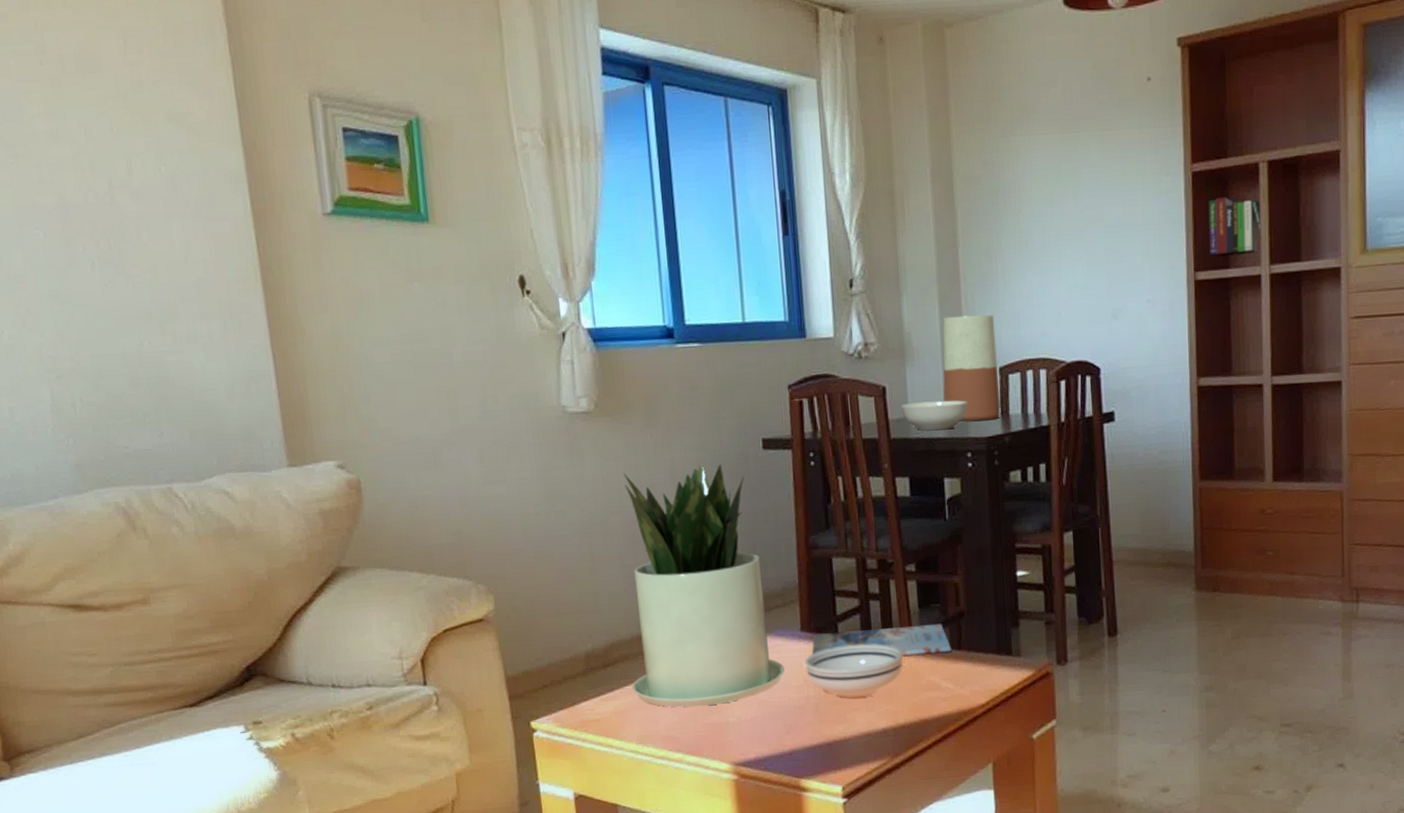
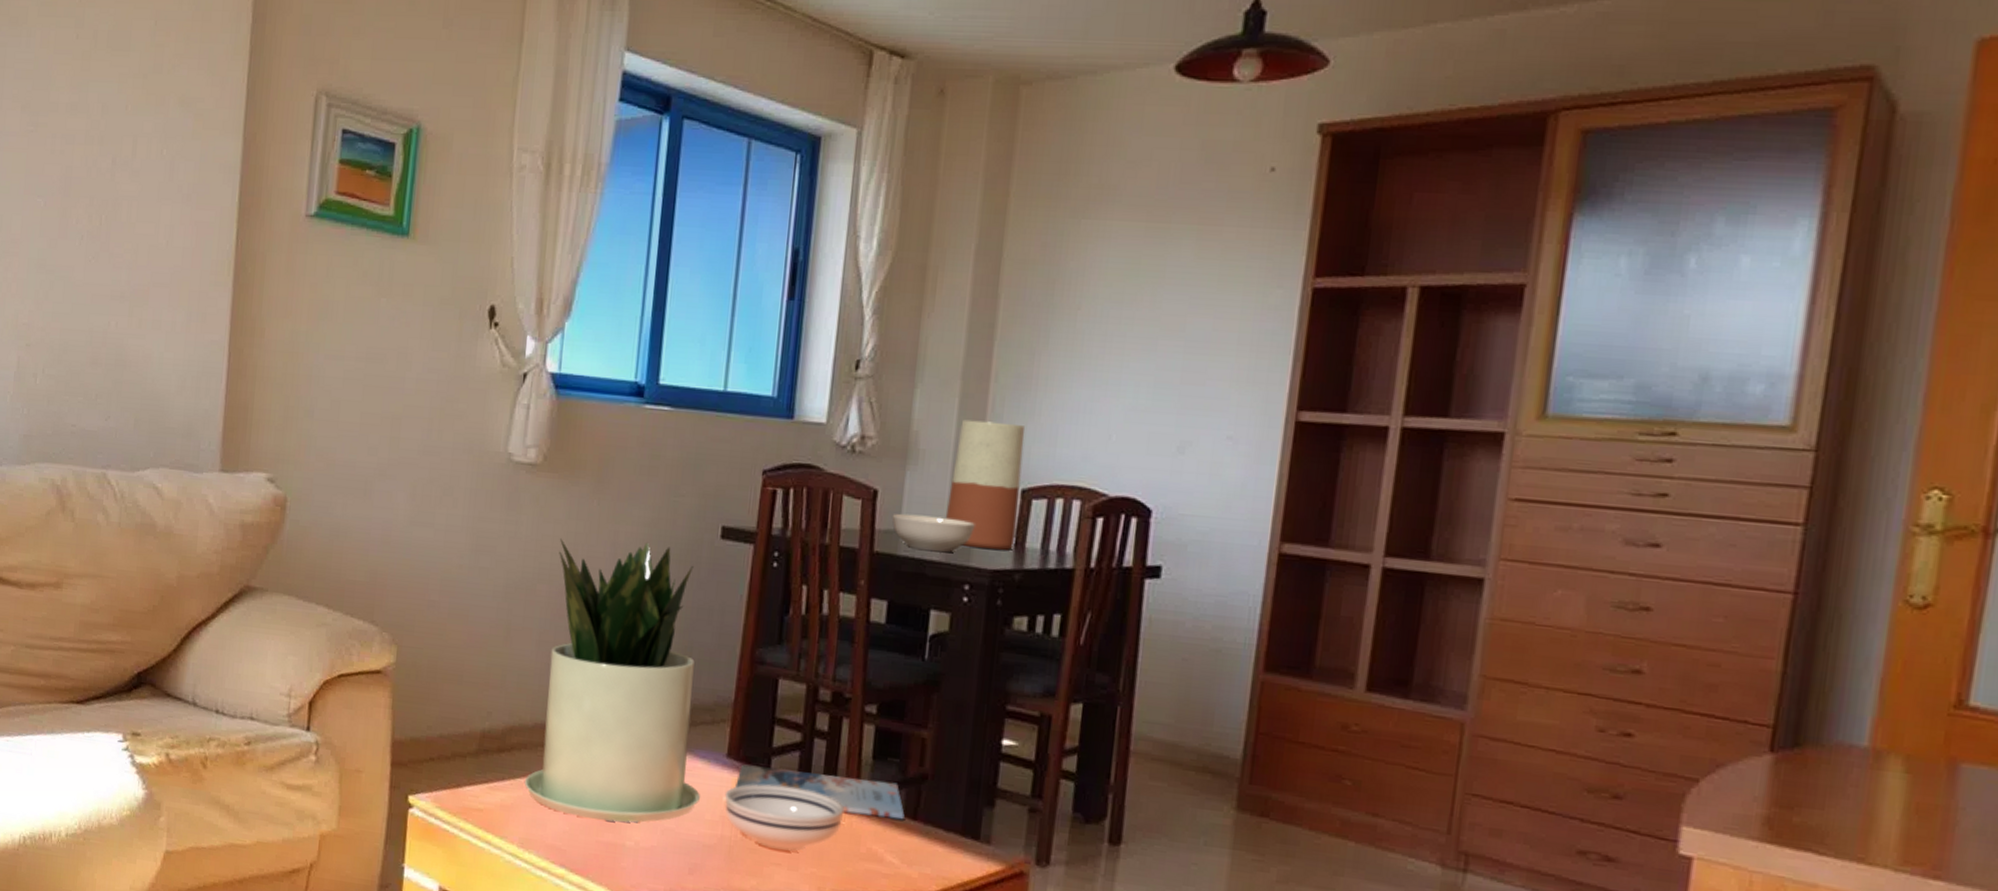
books: present [1208,196,1262,257] -> none [1322,323,1404,399]

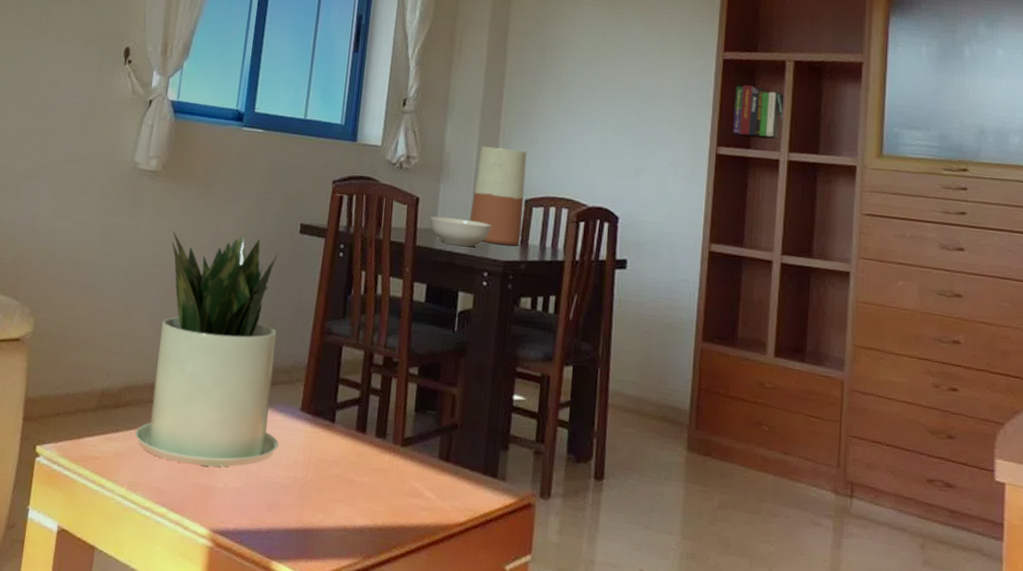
bowl: present [724,784,845,851] -> none [298,433,393,490]
magazine: present [735,764,905,820] -> none [307,416,440,462]
books: none [1322,323,1404,399] -> present [733,84,786,140]

